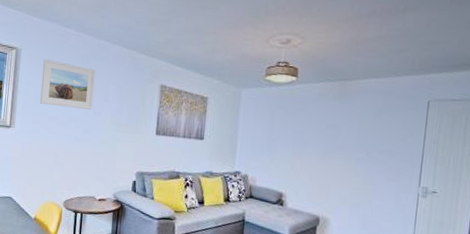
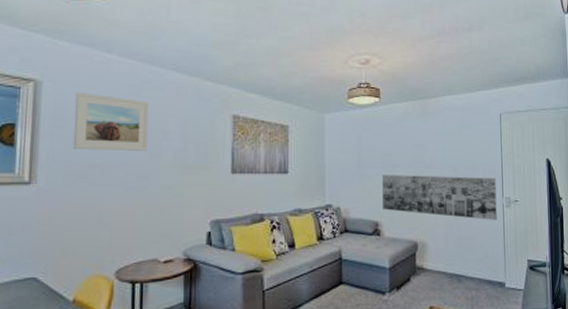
wall art: none [288,150,414,208] -> present [383,175,497,220]

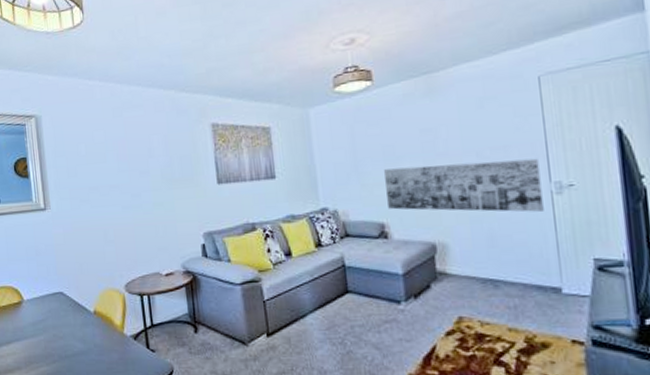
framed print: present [73,92,149,151] -> none [69,121,136,175]

